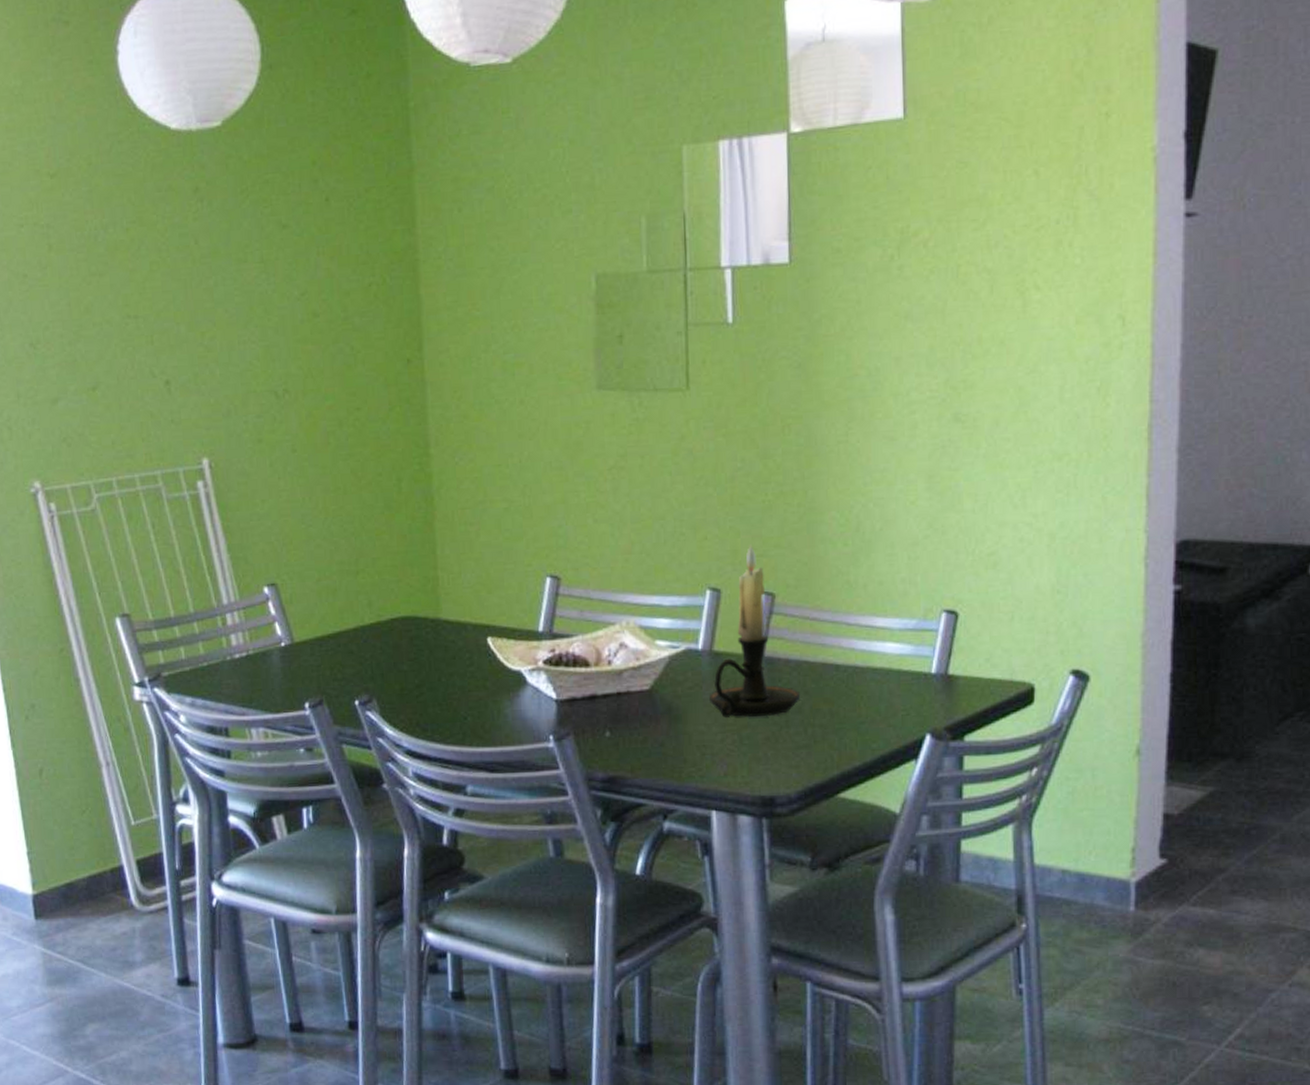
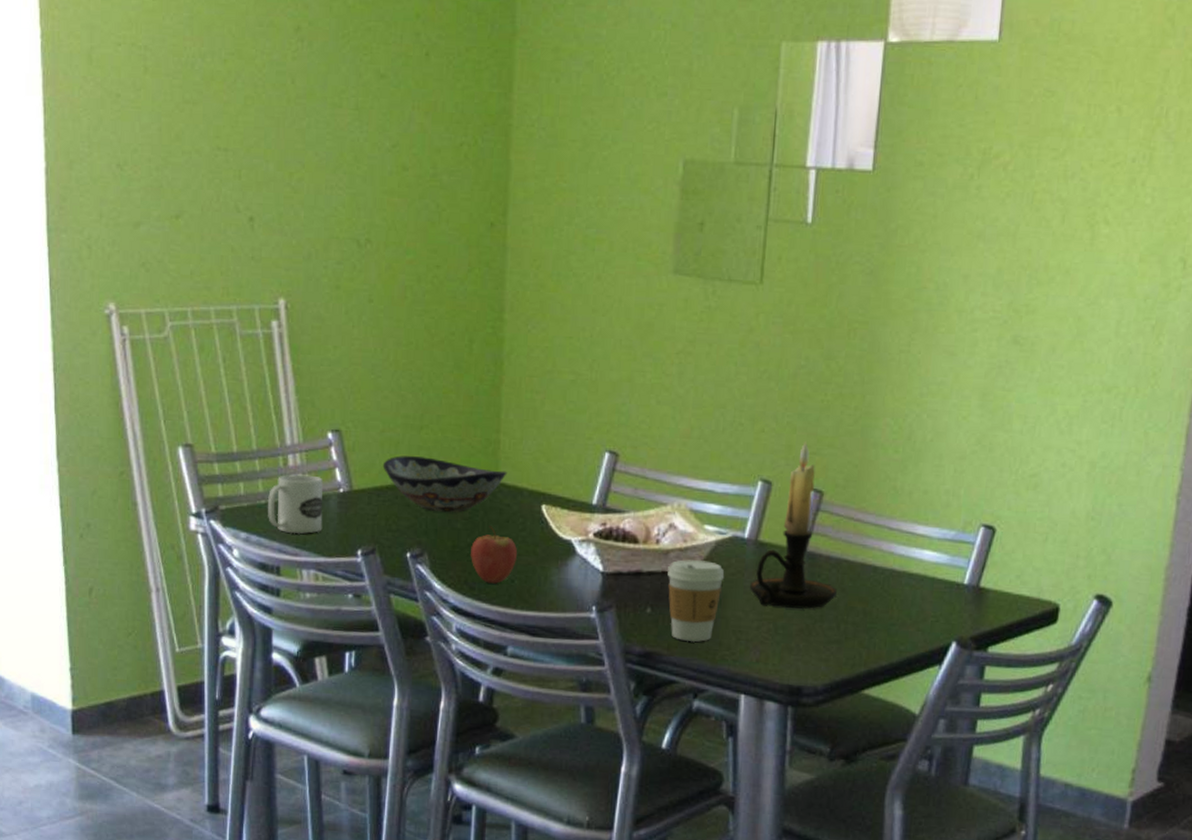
mug: none [210,632,268,694] -> present [268,474,324,535]
decorative bowl: none [322,601,449,656] -> present [382,455,507,513]
fruit: none [419,664,468,723] -> present [471,526,518,584]
coffee cup: none [623,677,682,762] -> present [667,559,725,642]

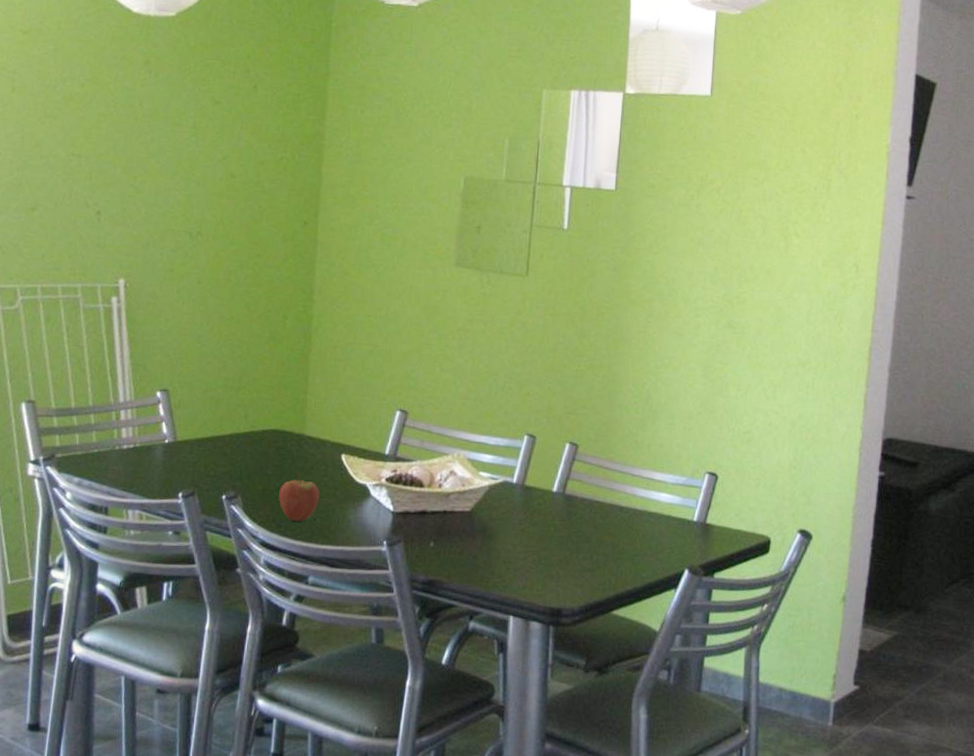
mug: present [268,474,324,535] -> none [99,427,151,479]
decorative bowl: present [382,455,507,513] -> none [204,412,313,461]
coffee cup: present [667,559,725,642] -> none [448,501,497,571]
candle holder: present [750,440,837,609] -> none [518,402,590,543]

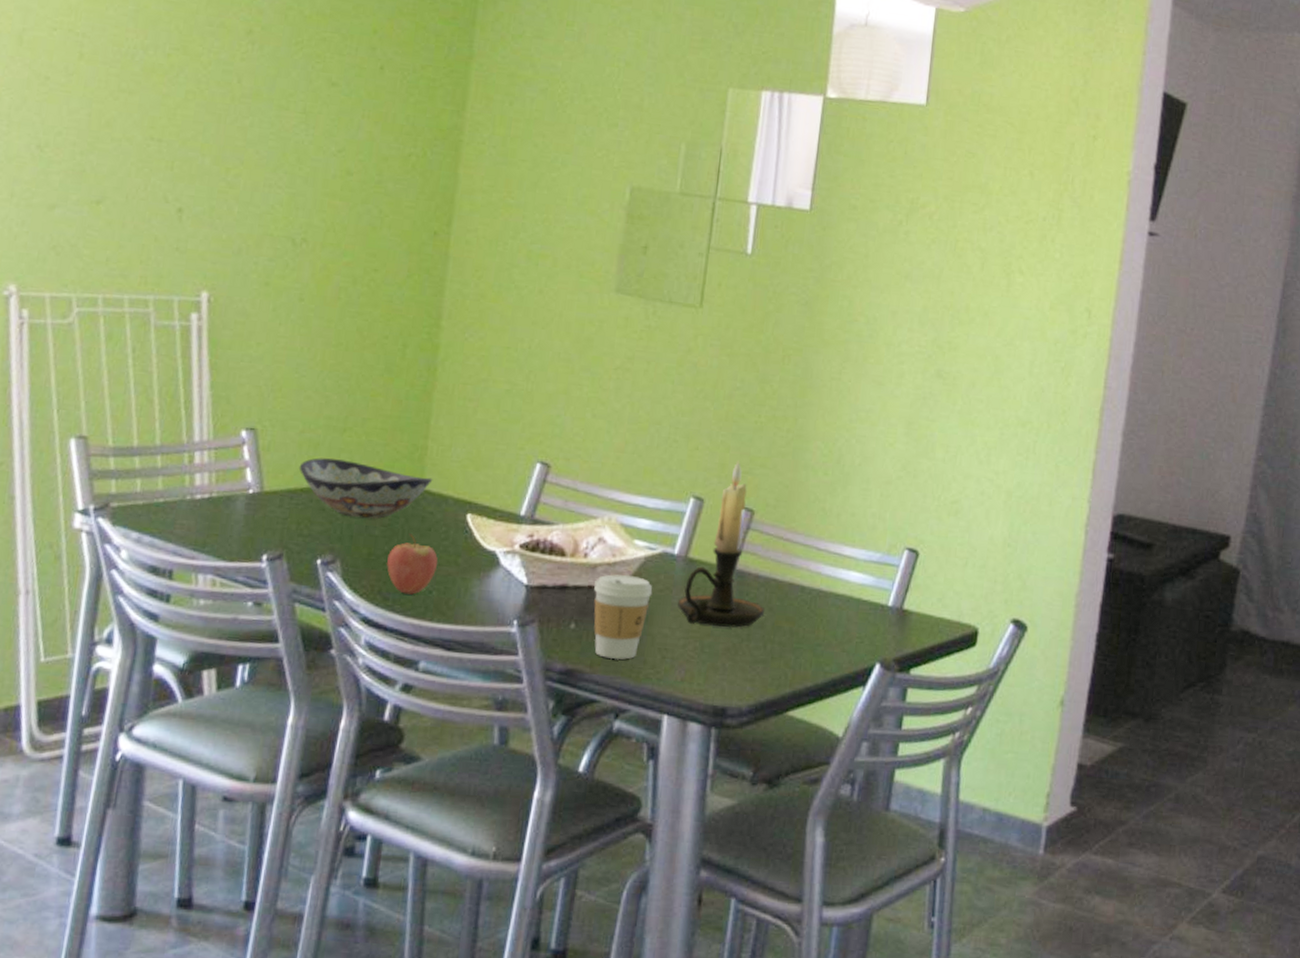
decorative bowl: none [204,412,313,461] -> present [298,457,433,519]
coffee cup: none [448,501,497,571] -> present [593,574,653,659]
candle holder: none [518,402,590,543] -> present [677,459,764,628]

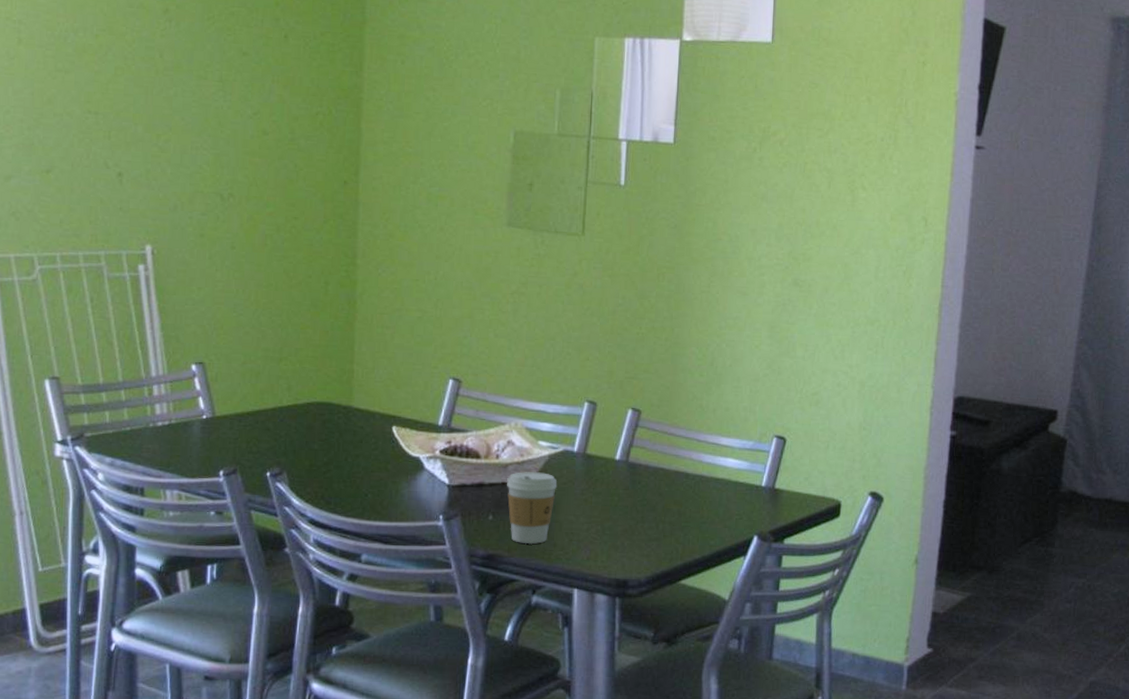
decorative bowl: present [298,457,433,519] -> none [244,385,361,435]
fruit: present [387,533,438,595] -> none [327,446,371,498]
candle holder: present [677,459,764,628] -> none [580,367,655,512]

